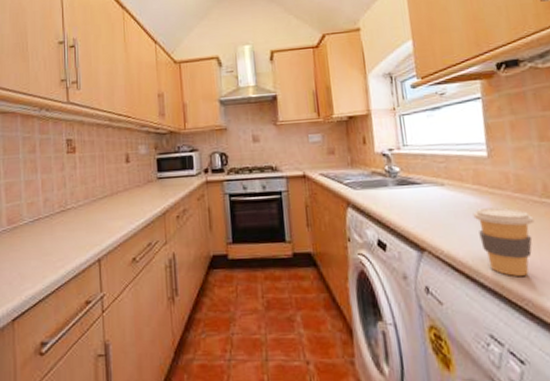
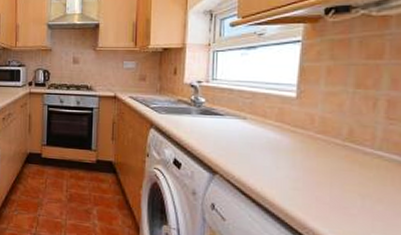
coffee cup: present [473,207,535,276] -> none [270,144,332,208]

